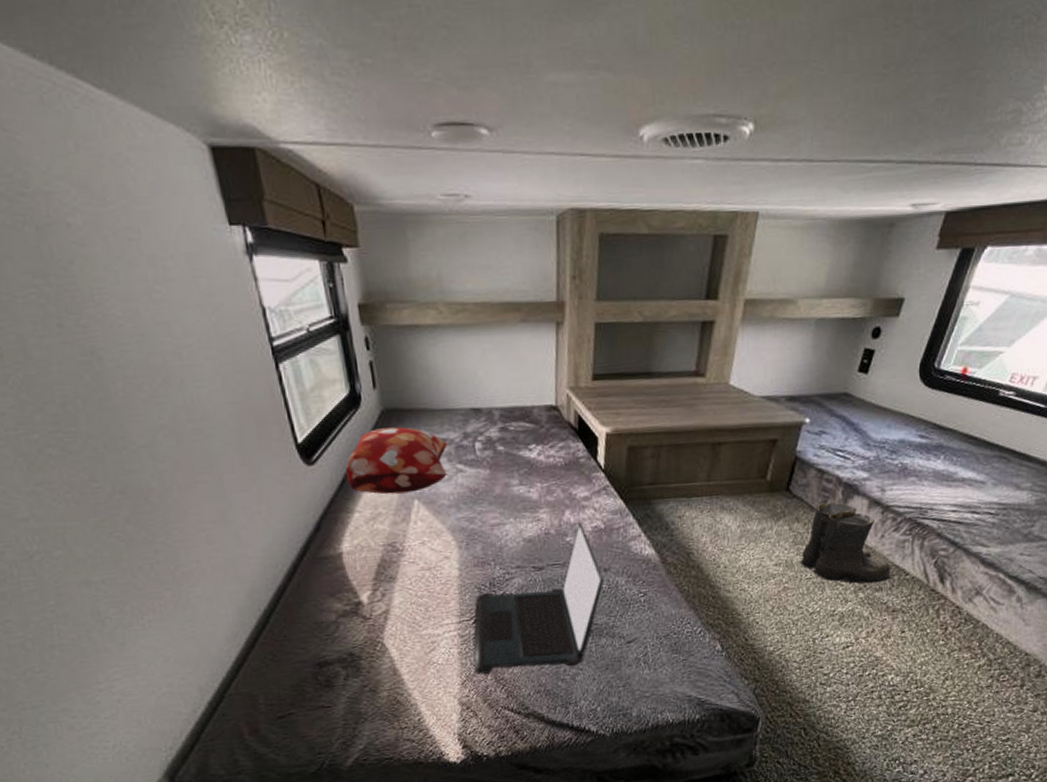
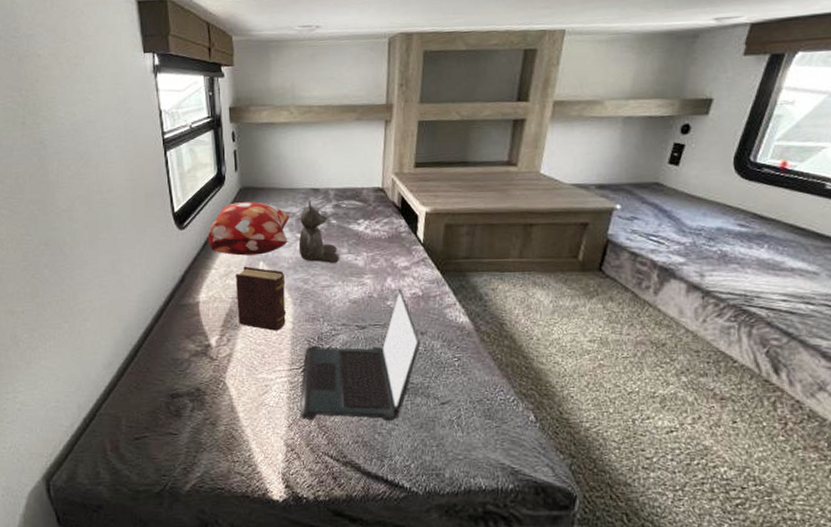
diary: none [385,506,451,580] -> present [236,266,286,331]
teddy bear: none [459,423,511,498] -> present [298,200,340,264]
boots: present [800,502,892,584] -> none [616,284,717,368]

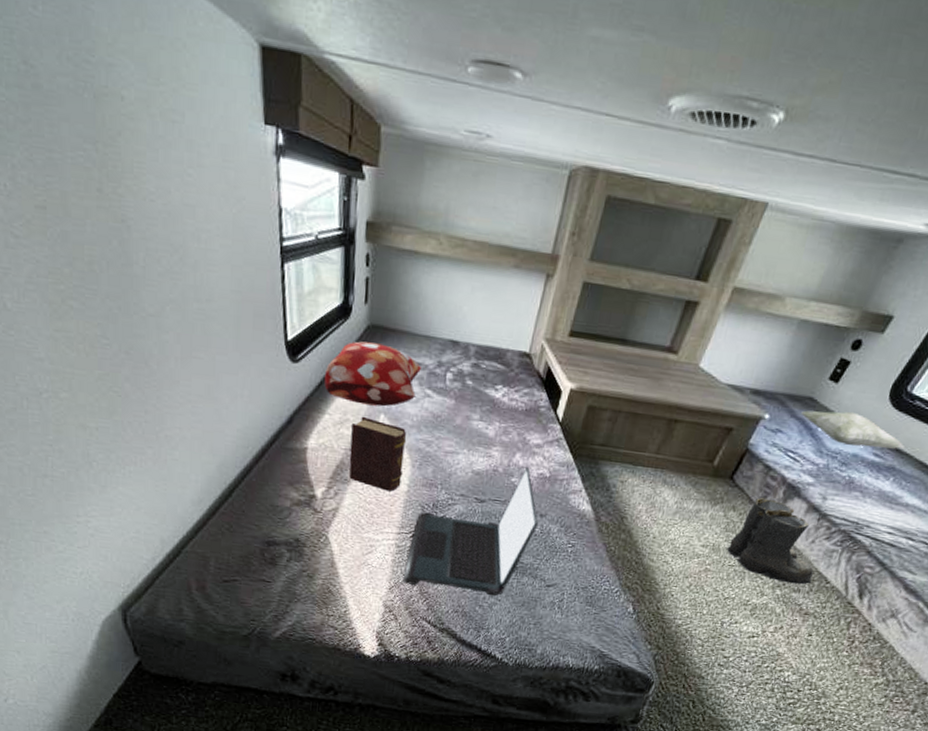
teddy bear: present [298,200,340,264] -> none [426,353,470,430]
boots: none [616,284,717,368] -> present [727,497,814,585]
decorative pillow: none [651,189,769,220] -> present [801,410,905,449]

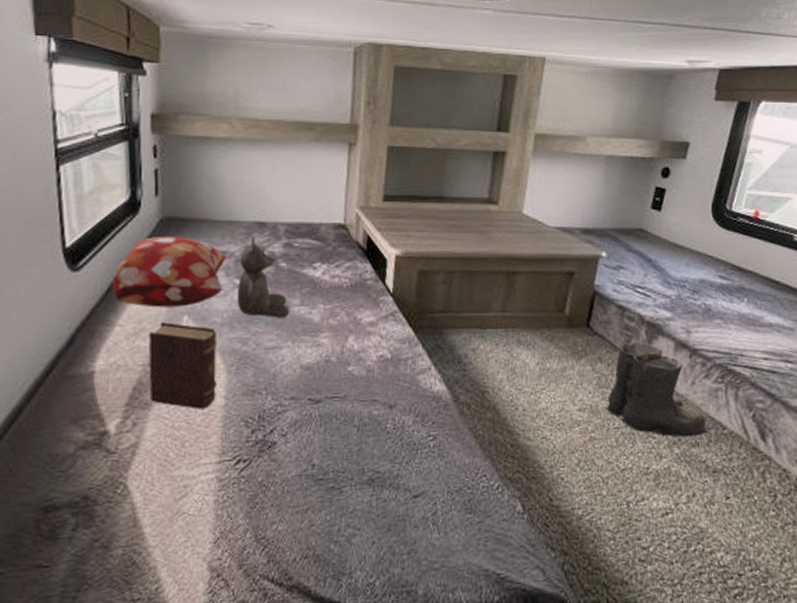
laptop: present [404,467,538,596] -> none [232,351,388,531]
teddy bear: none [426,353,470,430] -> present [236,237,290,319]
decorative pillow: present [801,410,905,449] -> none [636,237,747,271]

